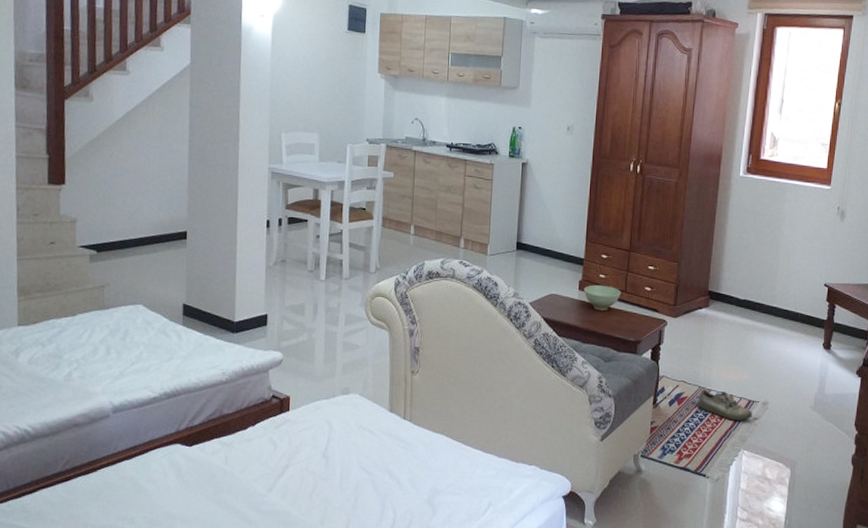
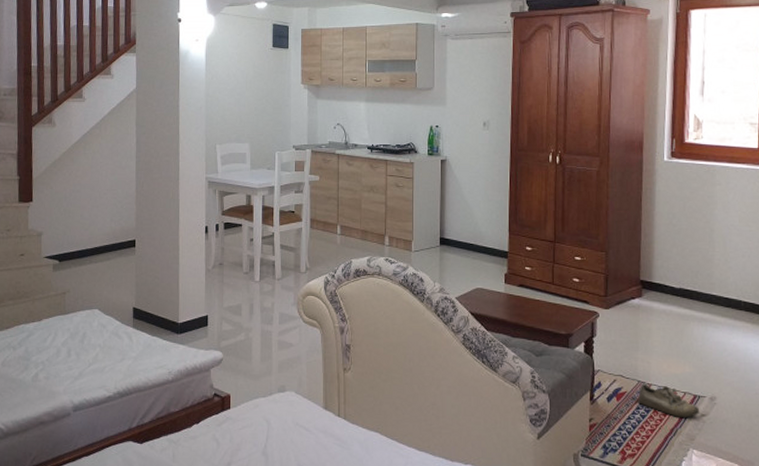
bowl: present [583,284,622,311] -> none [509,277,549,304]

